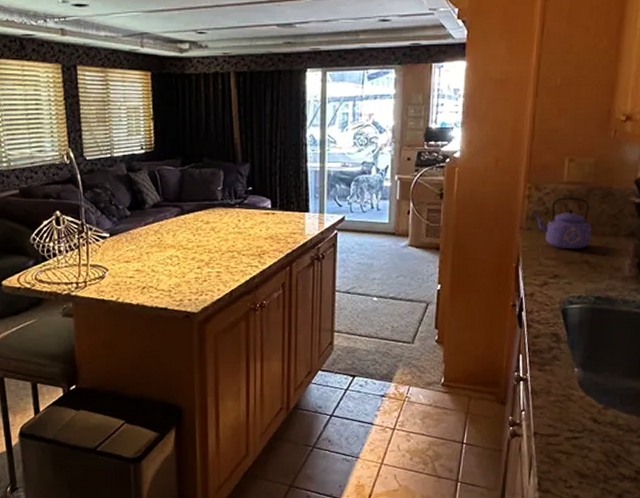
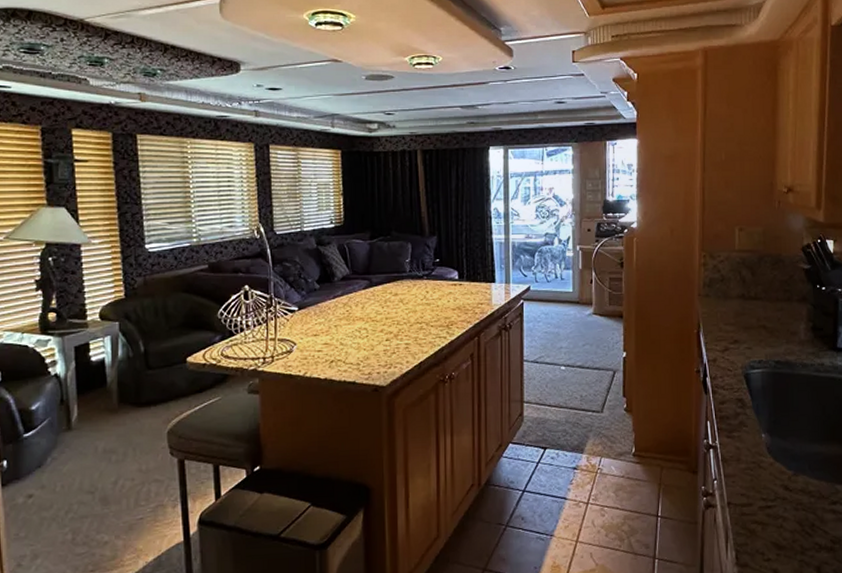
kettle: present [533,197,592,250] -> none [709,264,766,315]

